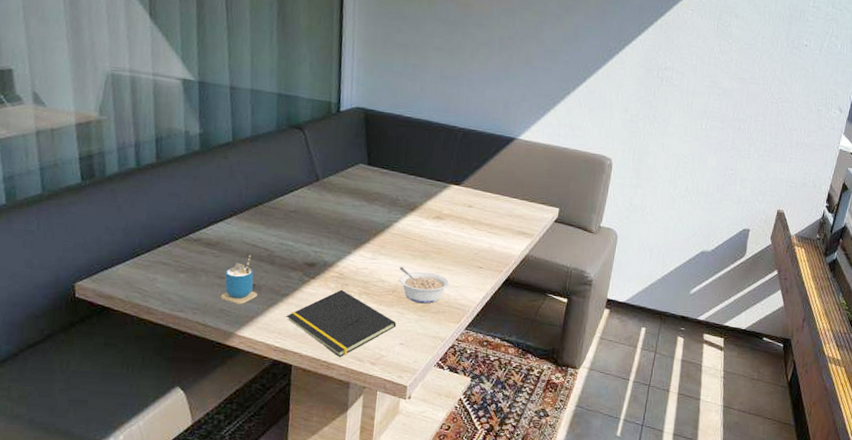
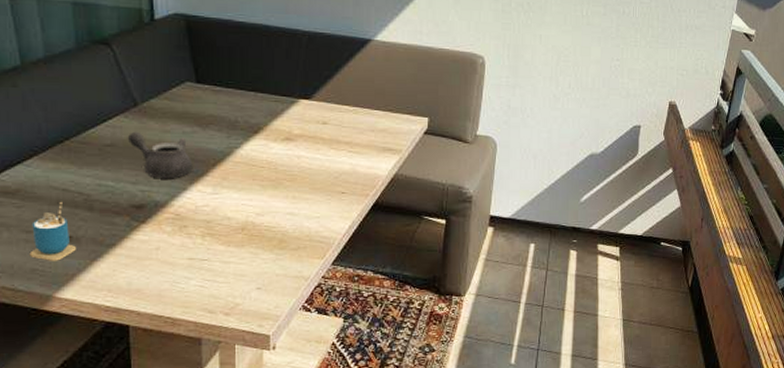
notepad: present [287,289,397,357] -> none [116,232,250,311]
teapot: none [308,201,358,243] -> present [127,131,193,178]
legume: present [399,266,449,304] -> none [247,200,307,240]

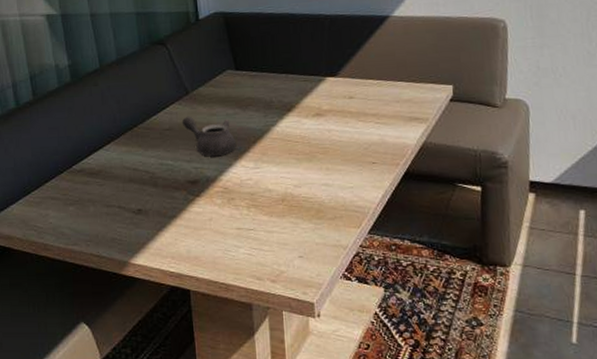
cup: present [29,201,76,261] -> none [110,179,145,231]

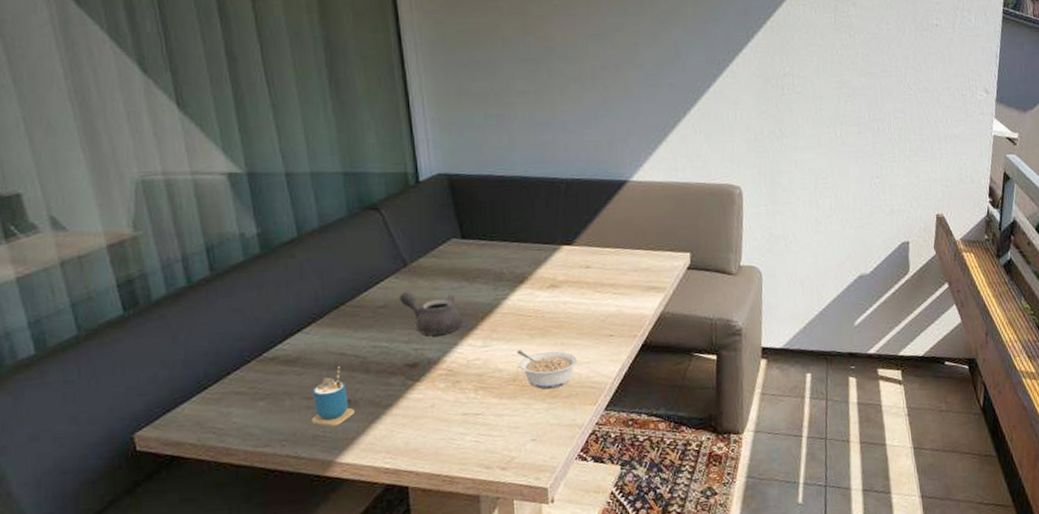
cup: none [110,179,145,231] -> present [311,365,354,426]
legume: none [285,172,342,210] -> present [517,350,577,389]

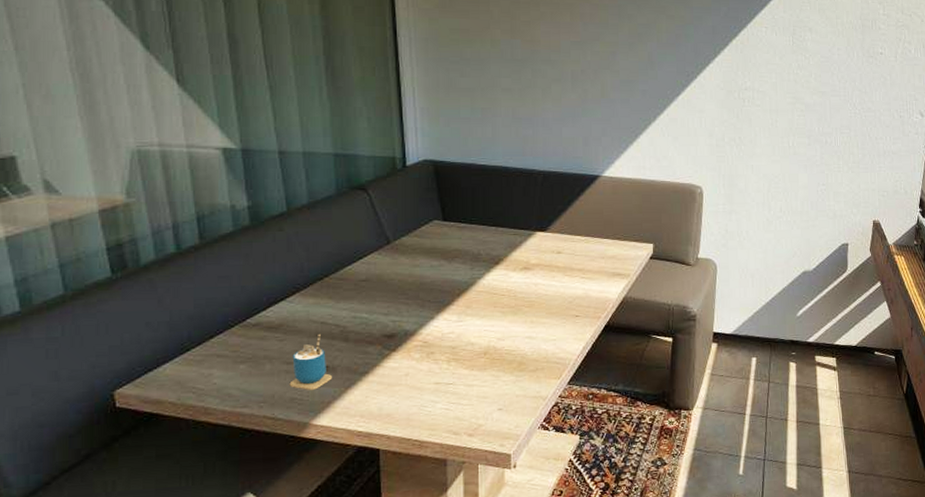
teapot: present [398,291,463,335] -> none [380,266,440,309]
legume: present [517,350,577,389] -> none [489,326,545,363]

